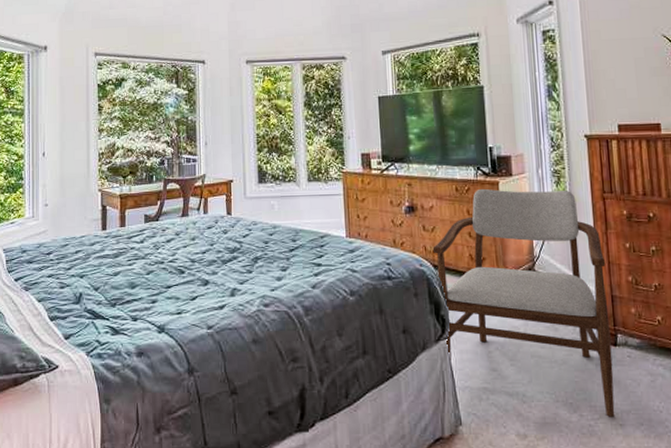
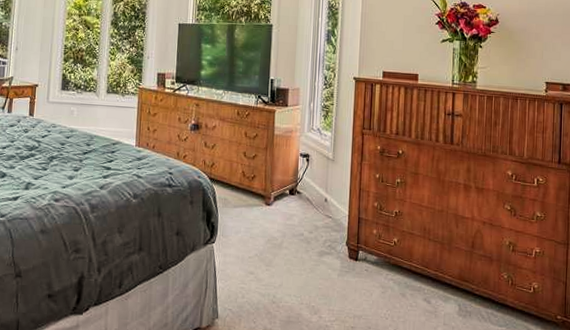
armchair: present [432,188,615,417] -> none [211,115,358,320]

